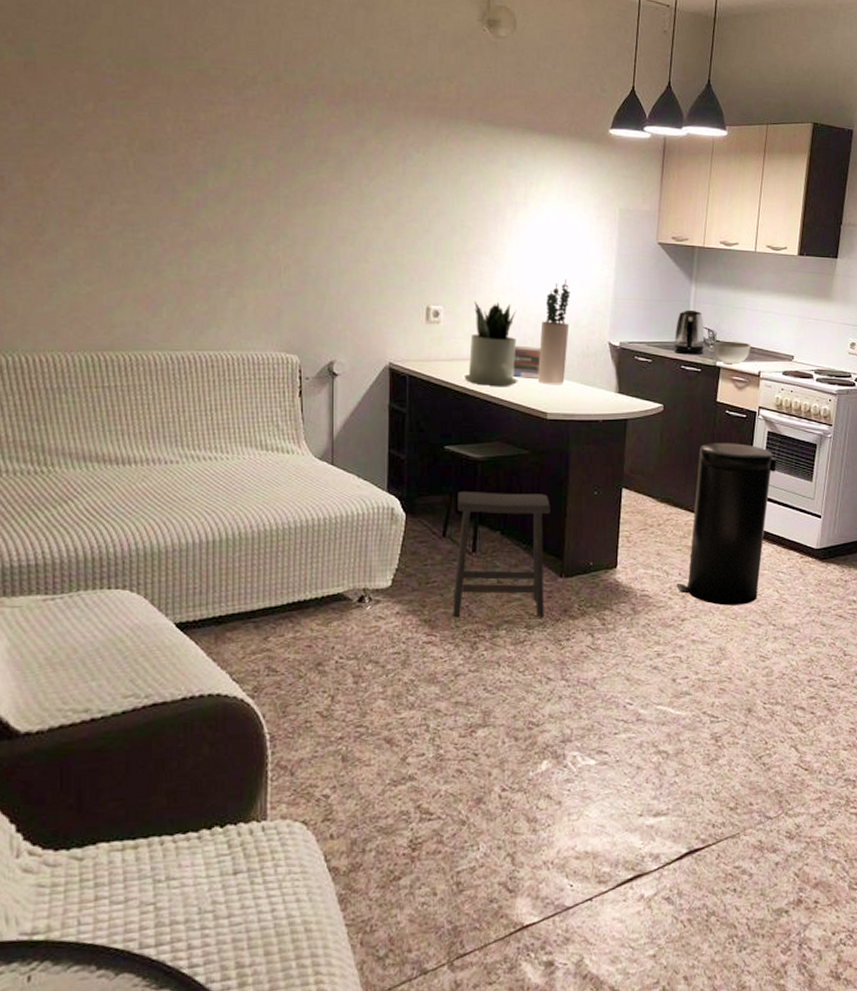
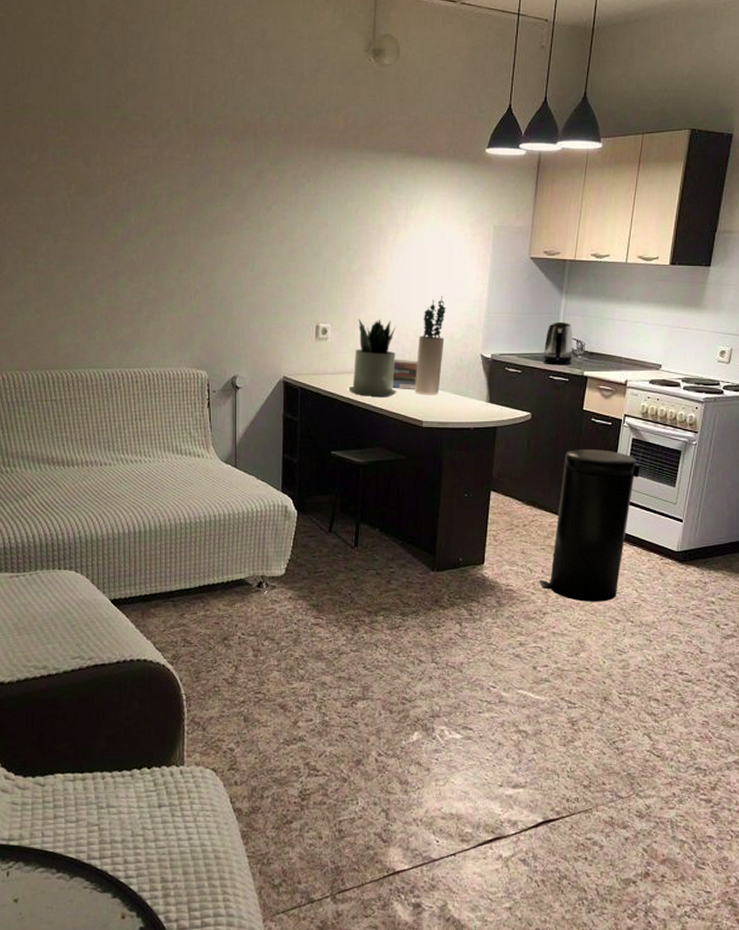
stool: present [453,492,551,618] -> none [337,493,425,607]
bowl: present [713,341,751,365] -> none [581,351,619,374]

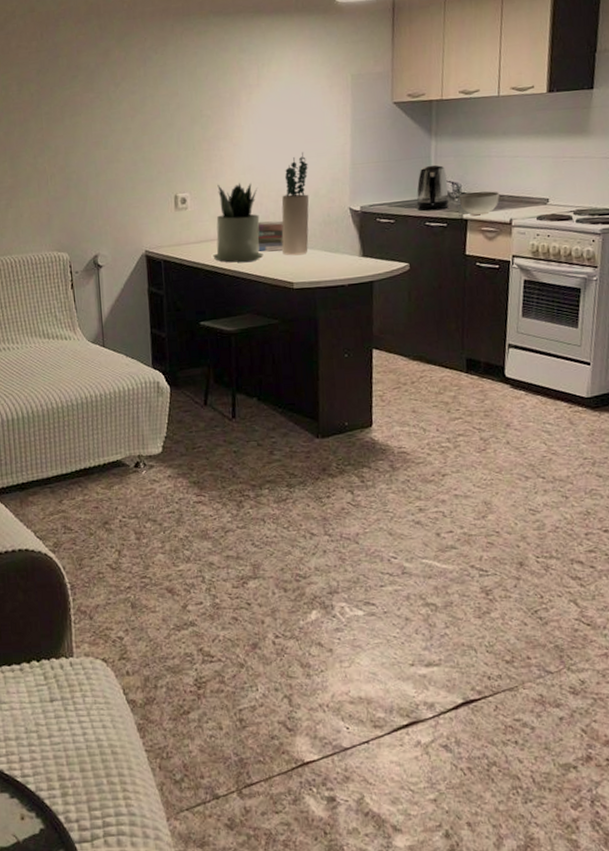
pedal bin: present [539,449,640,602] -> none [434,295,536,460]
bowl: none [581,351,619,374] -> present [458,191,500,216]

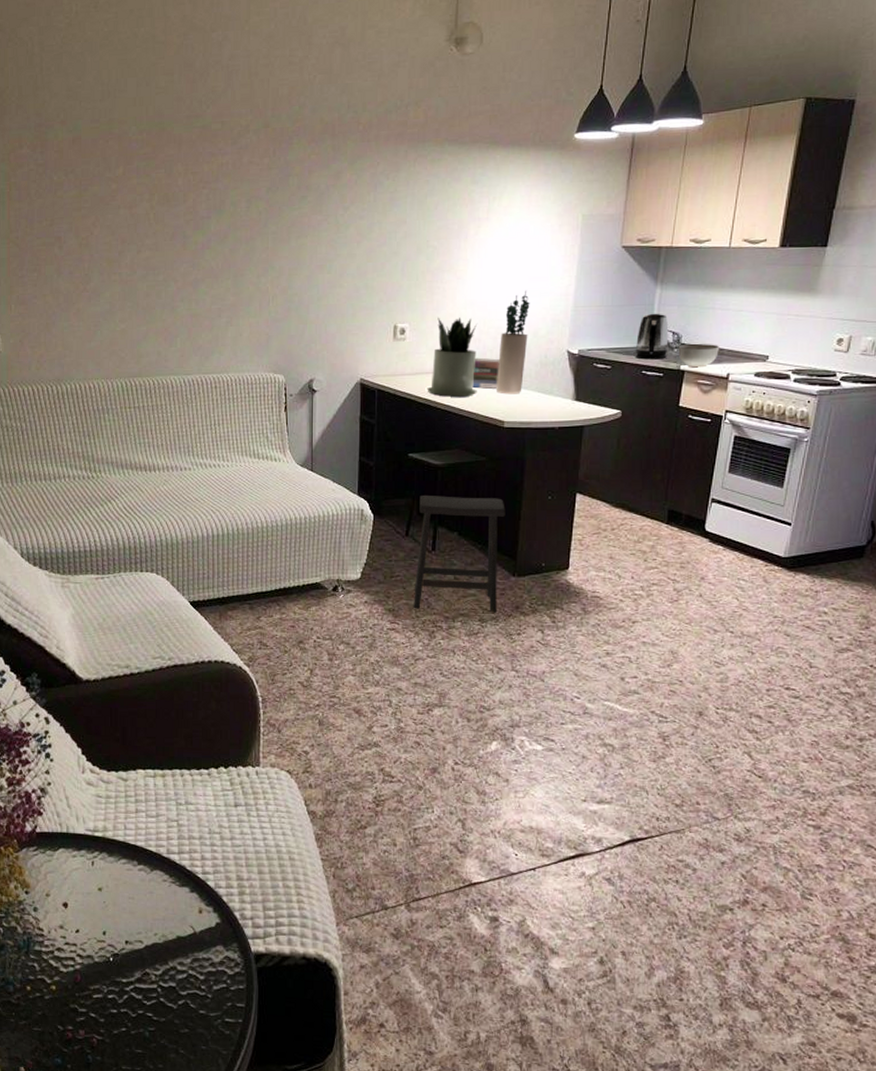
stool: none [215,360,304,480] -> present [414,496,506,613]

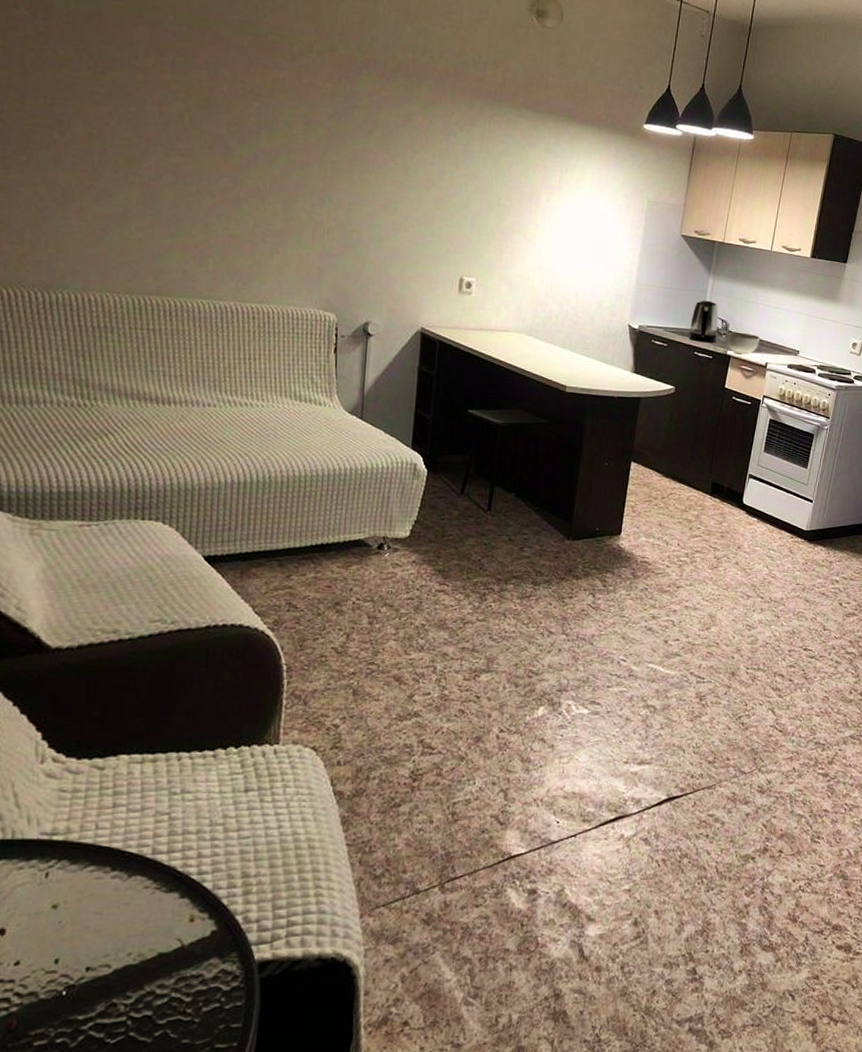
stool: present [414,496,506,613] -> none [465,453,564,576]
planter: present [427,317,478,397] -> none [490,276,545,359]
books: present [472,357,500,389] -> none [537,320,565,353]
vase: present [495,290,530,395] -> none [559,262,596,361]

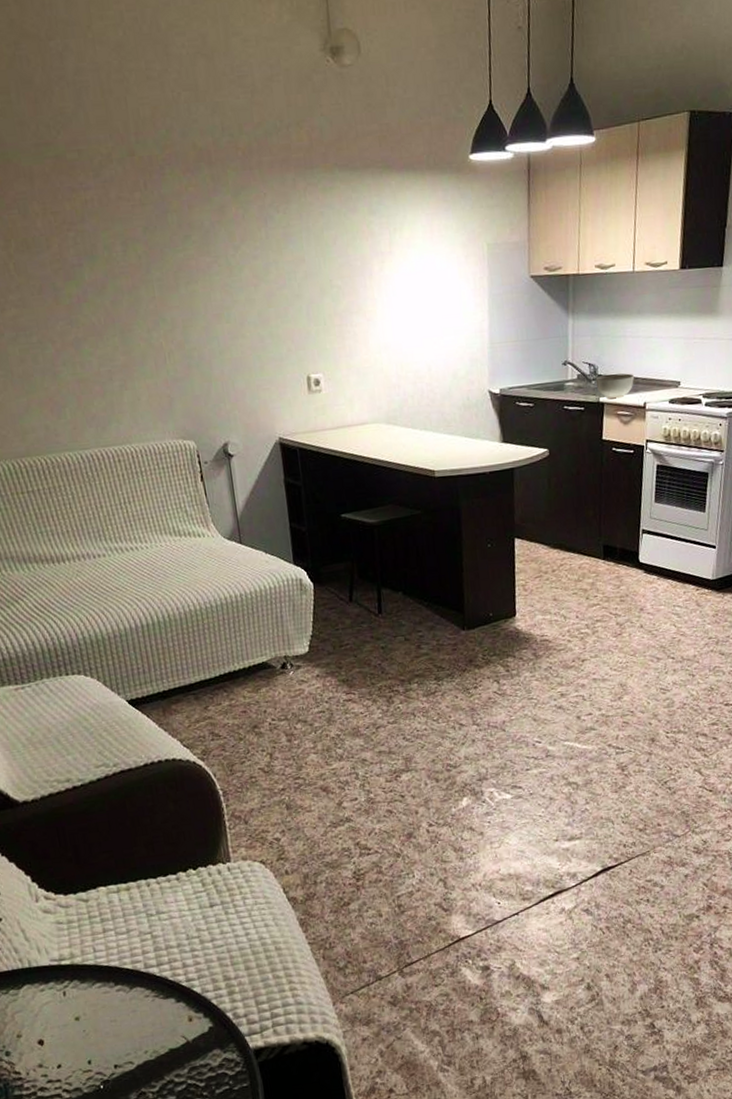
kettle: present [688,300,719,344] -> none [554,344,587,395]

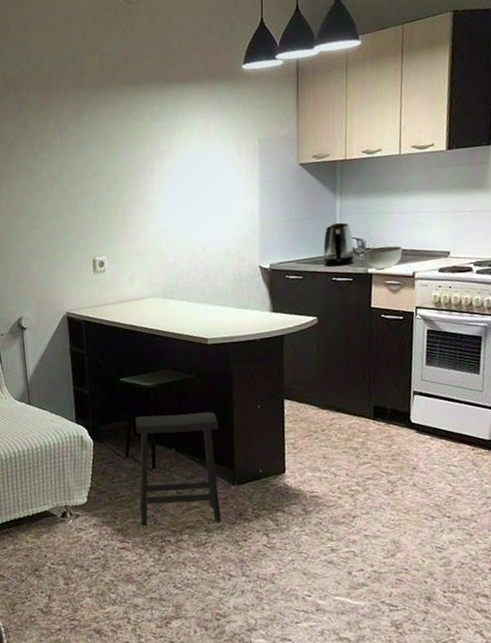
stool: none [358,551,451,676] -> present [135,412,221,527]
kettle: none [554,344,587,395] -> present [323,222,355,268]

